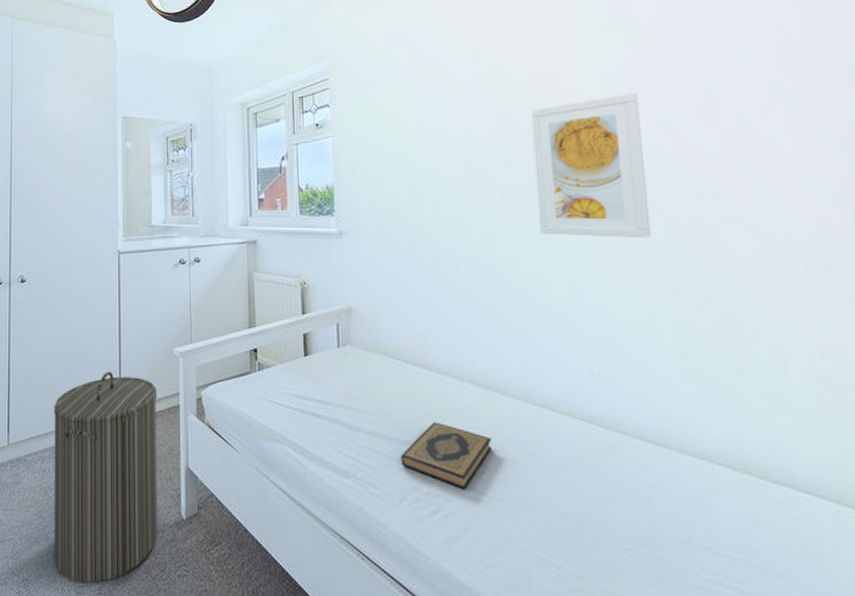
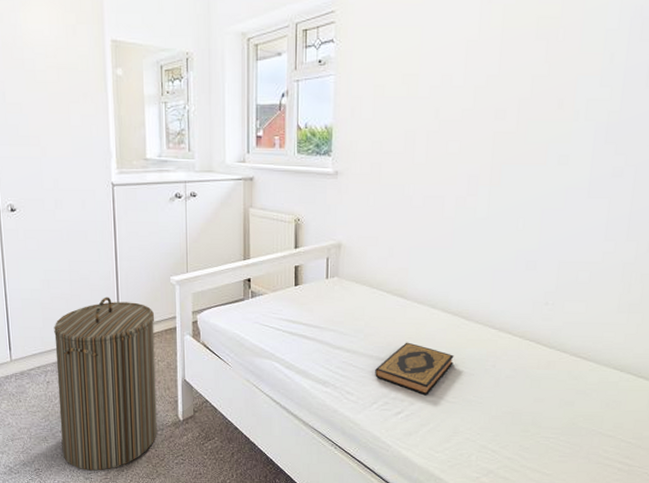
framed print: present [530,93,652,238] -> none [522,47,636,188]

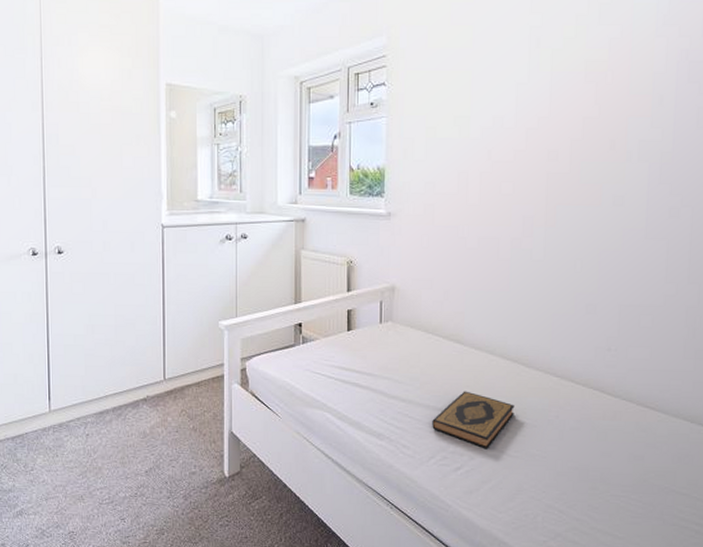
laundry hamper: present [54,297,158,471] -> none [96,342,201,534]

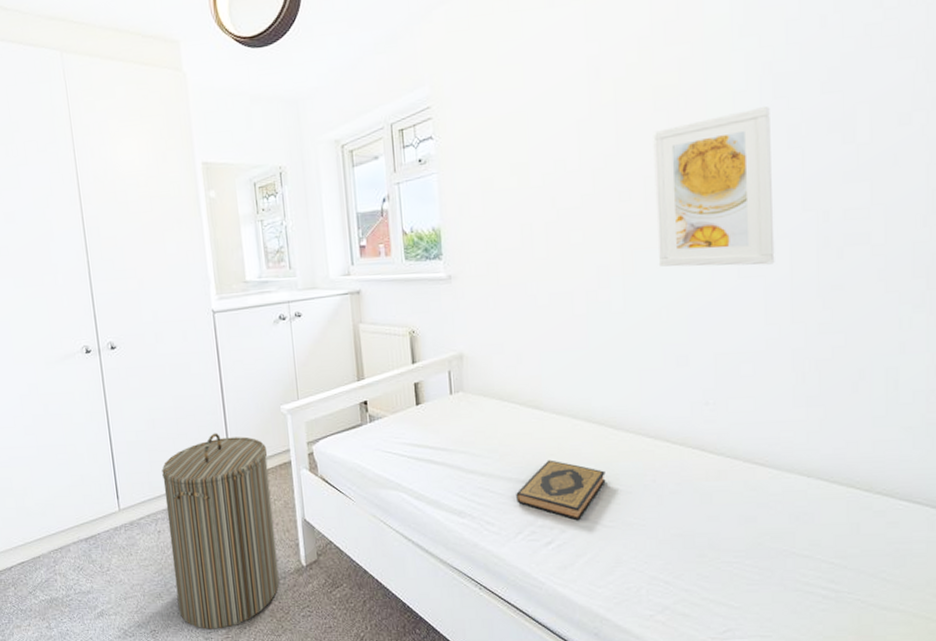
laundry hamper: none [96,342,201,534] -> present [162,433,280,629]
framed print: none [577,89,684,229] -> present [653,107,775,267]

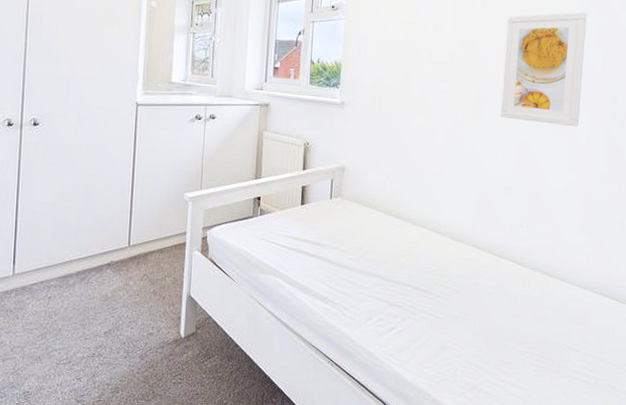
laundry hamper: present [162,433,280,629] -> none [56,211,165,393]
hardback book: present [516,459,606,521] -> none [371,260,442,312]

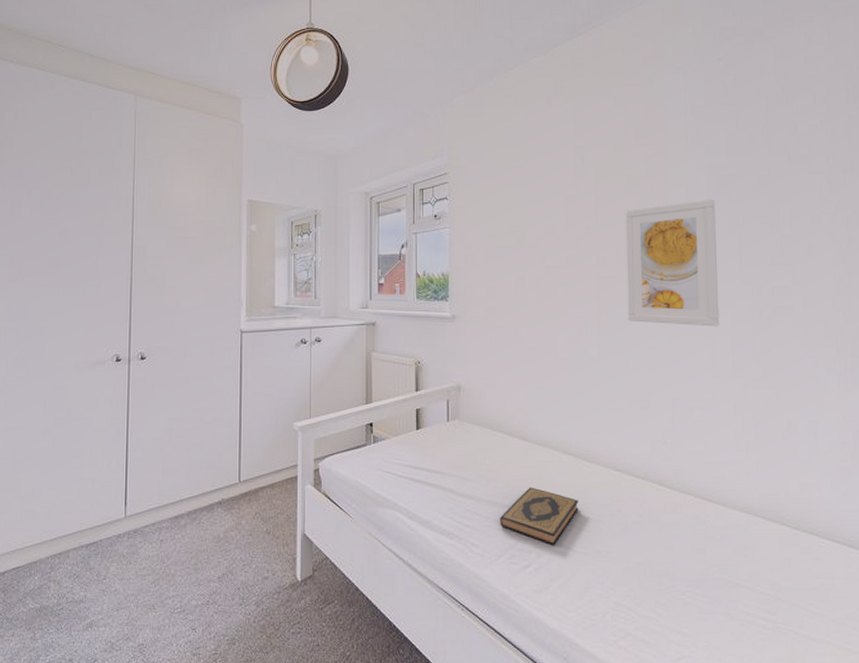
hardback book: none [371,260,442,312] -> present [500,487,579,546]

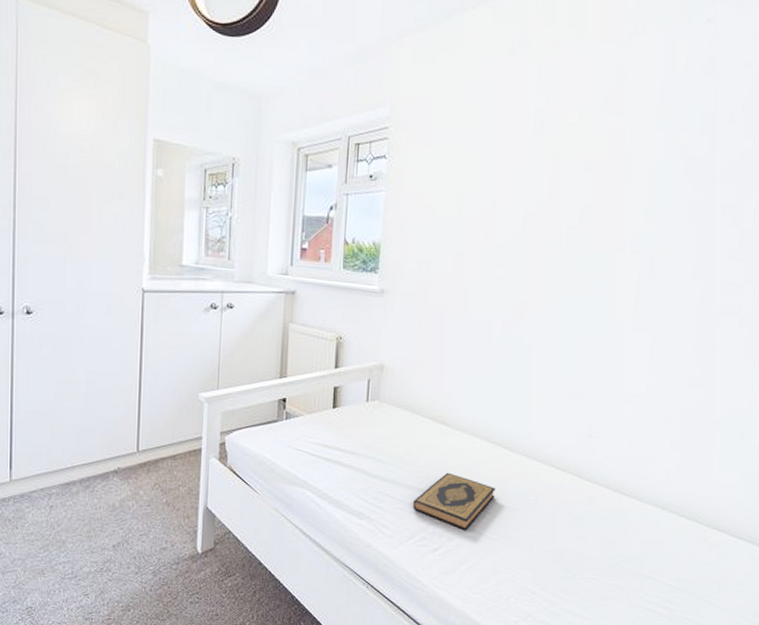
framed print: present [625,200,720,327] -> none [569,183,679,321]

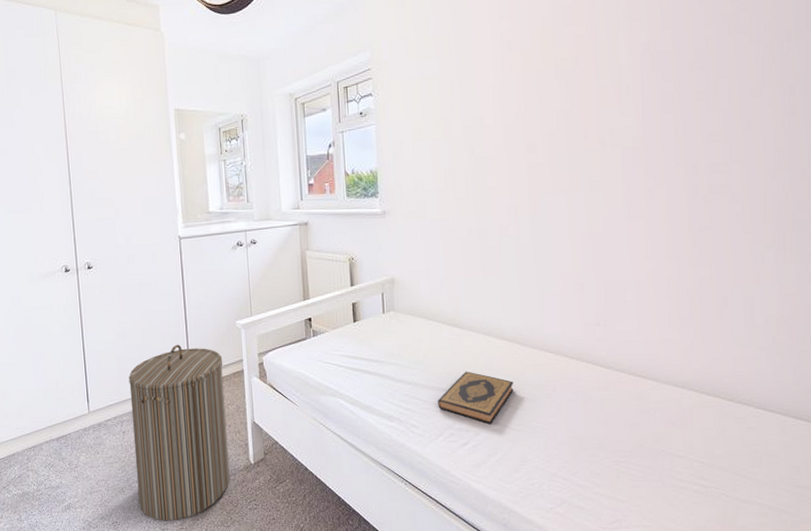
laundry hamper: none [60,412,178,610] -> present [128,344,230,521]

